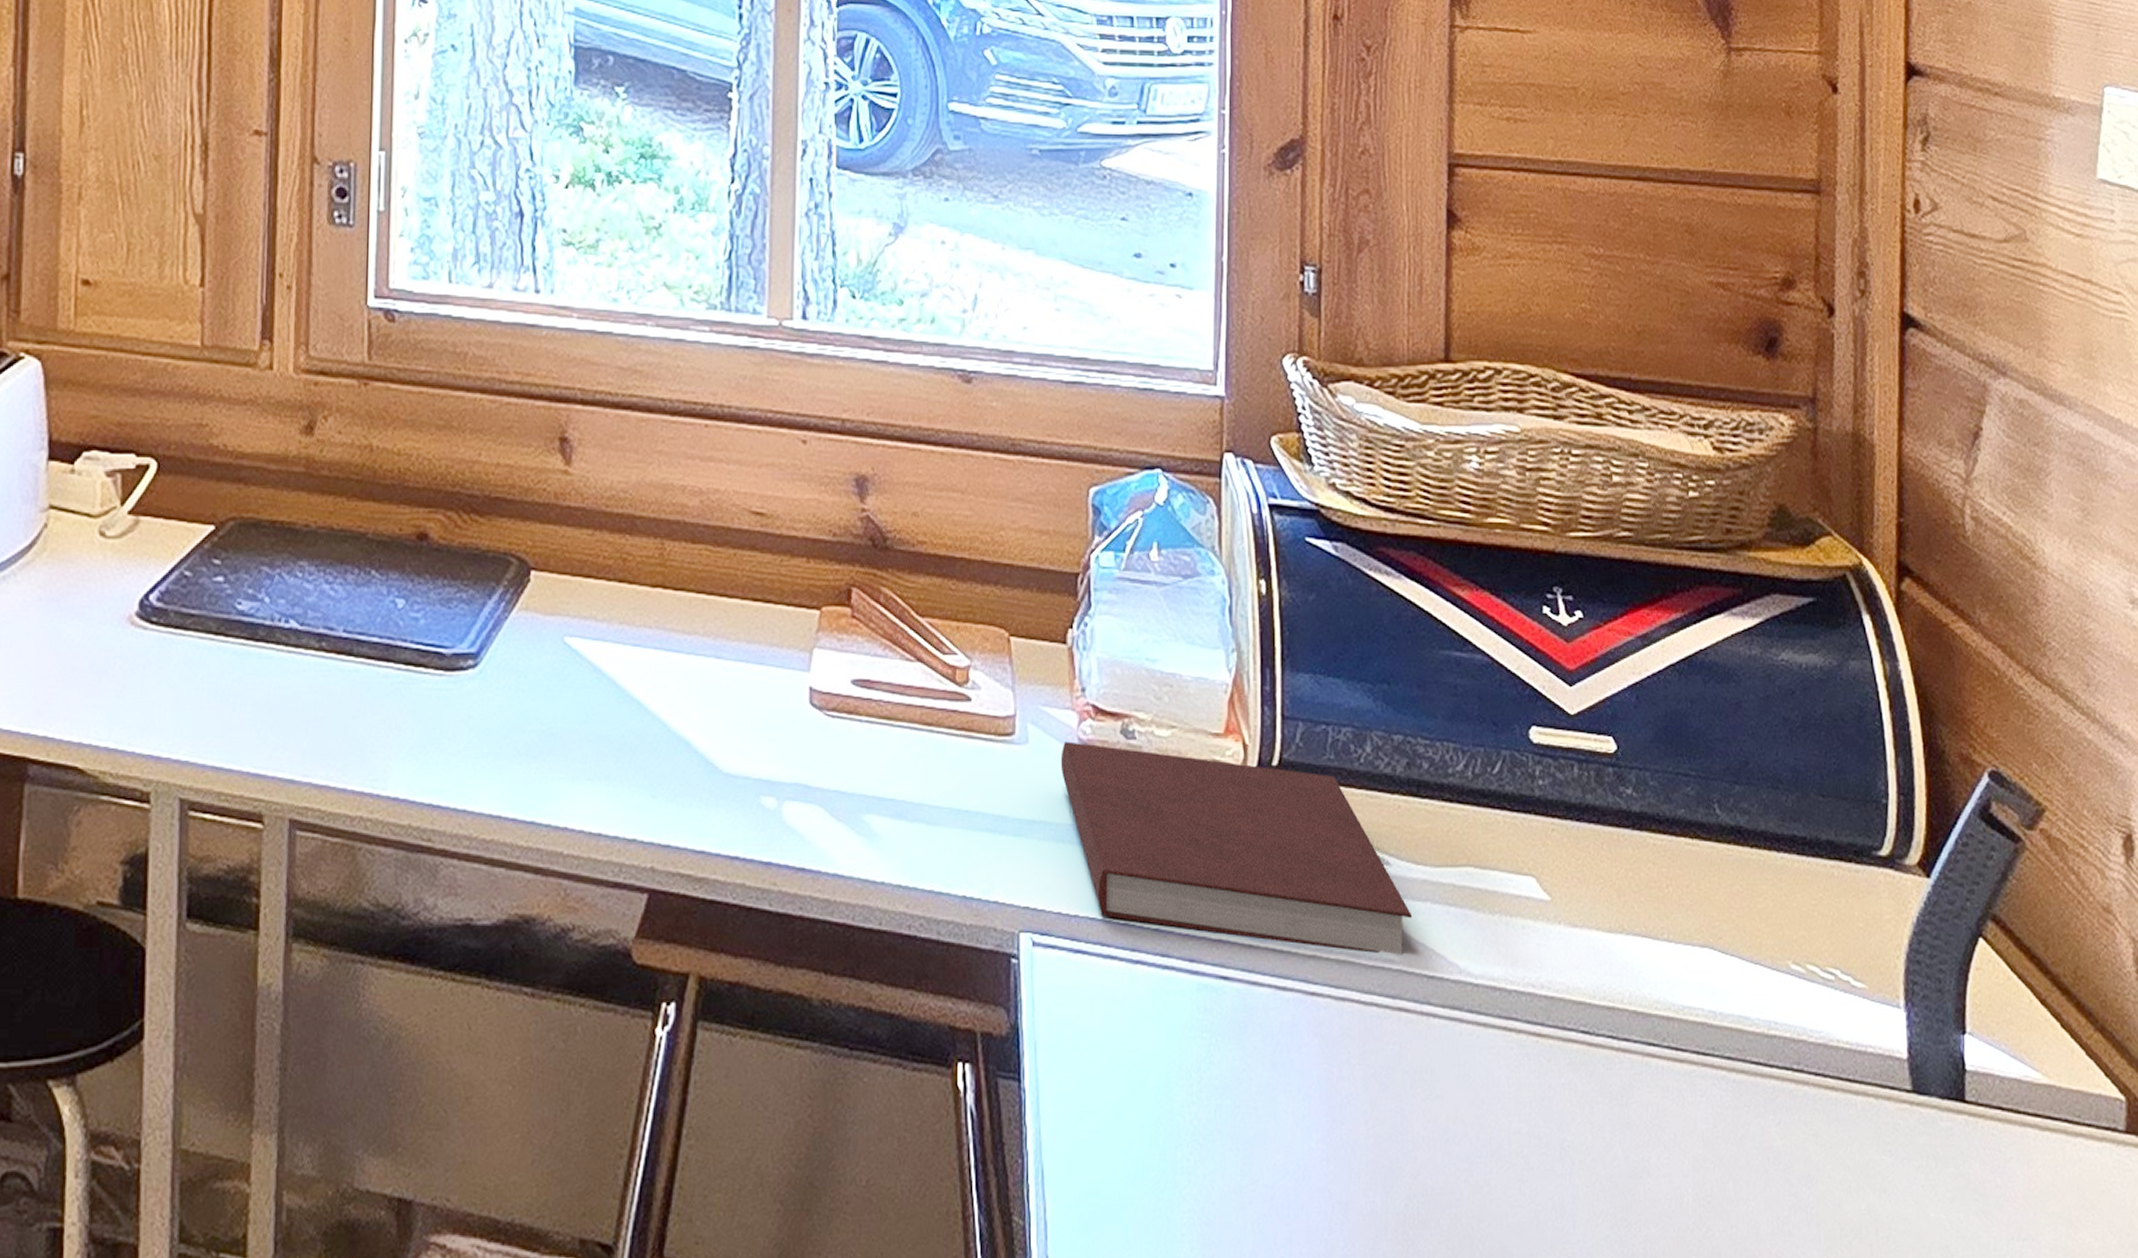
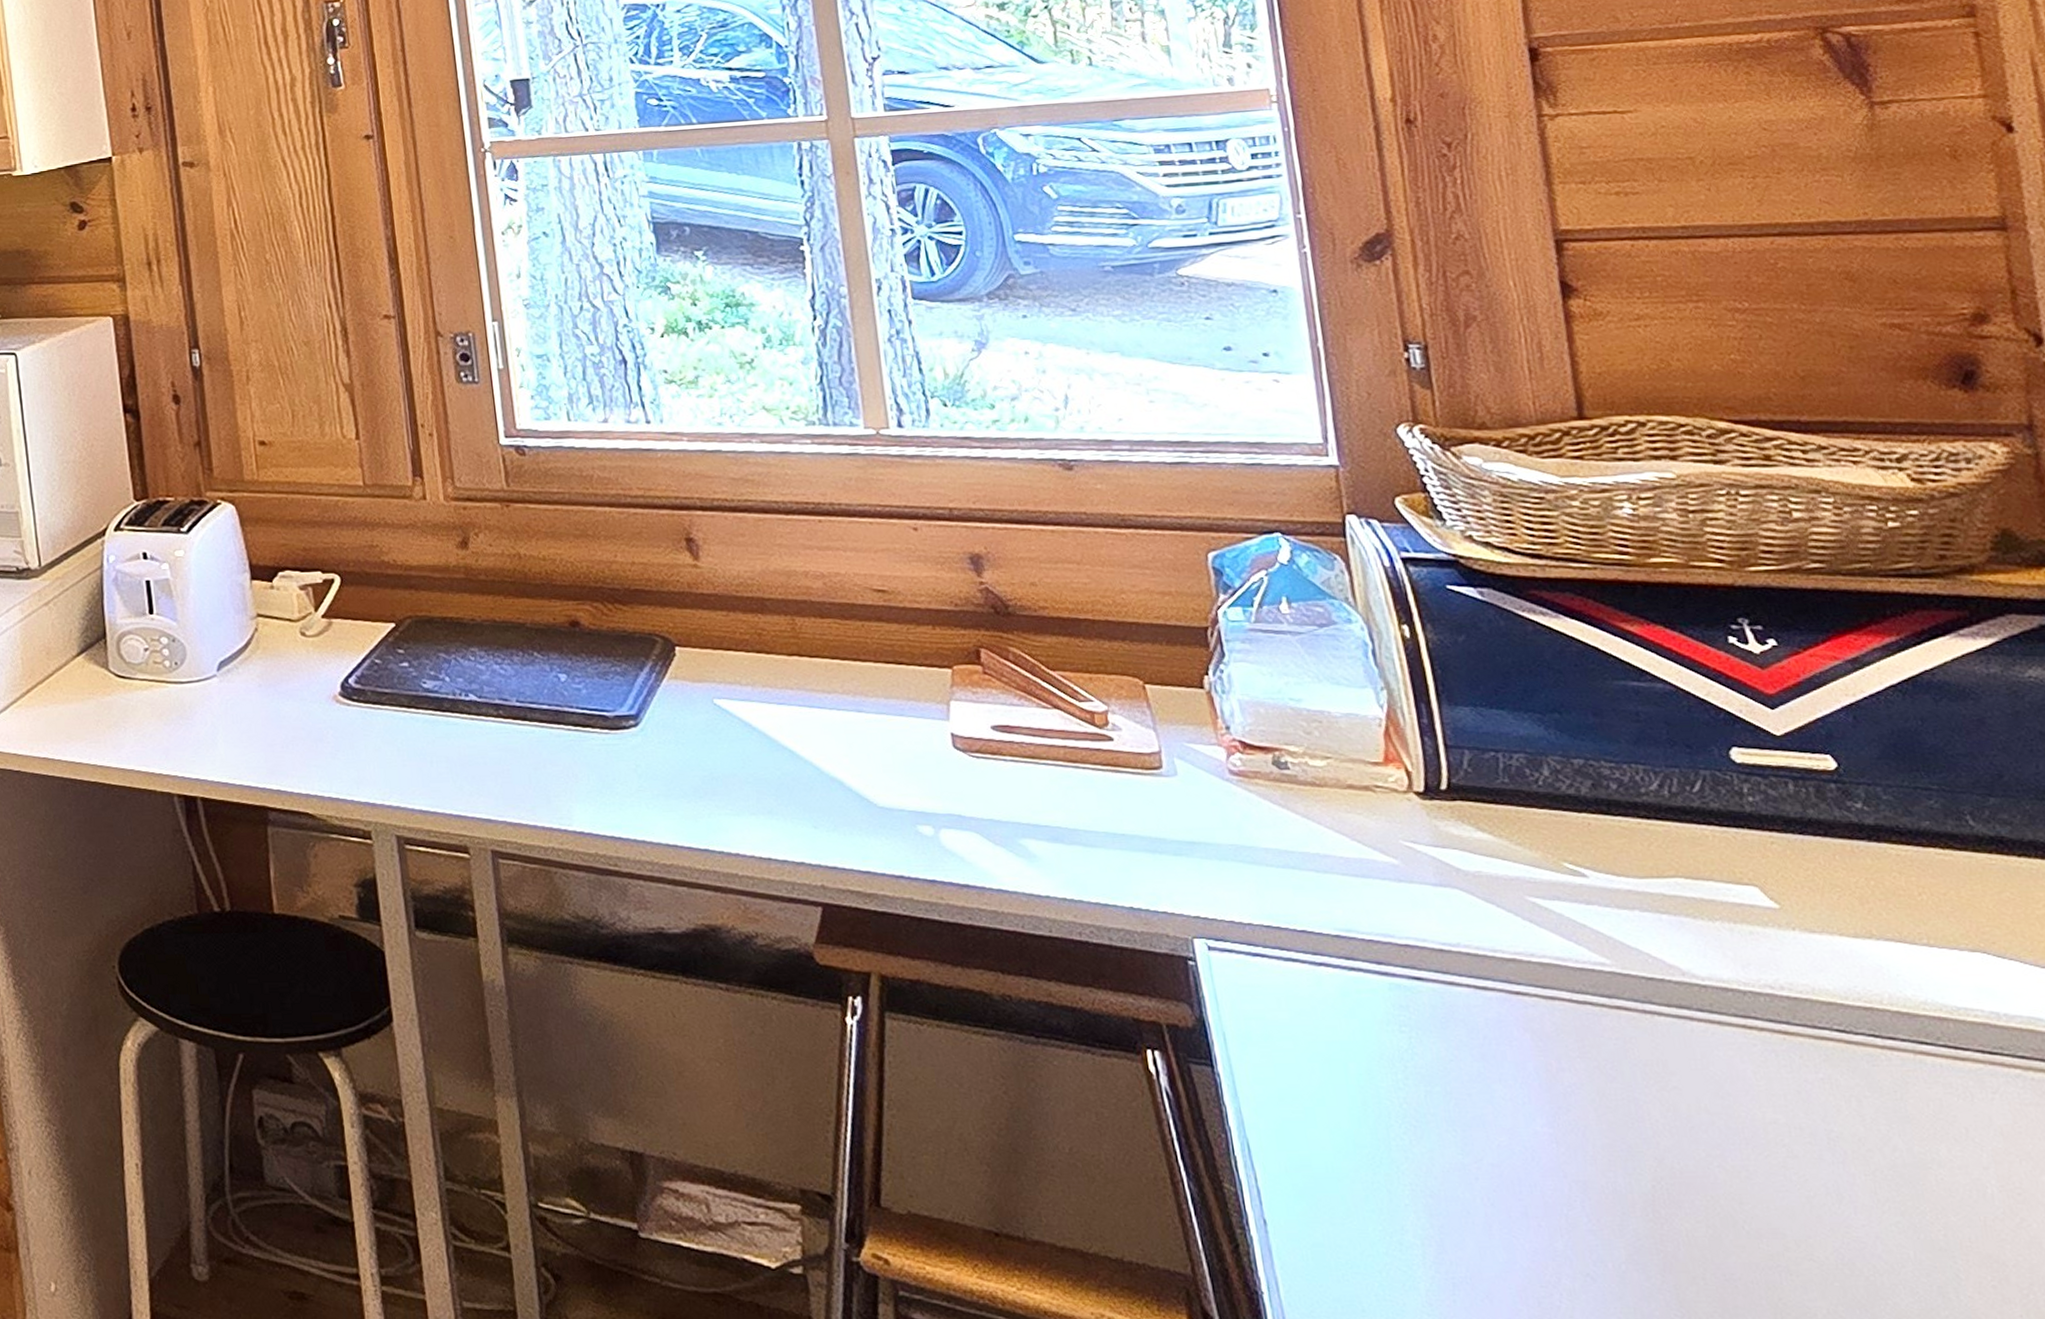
notebook: present [1060,741,1413,955] -> none [1212,773,1620,959]

